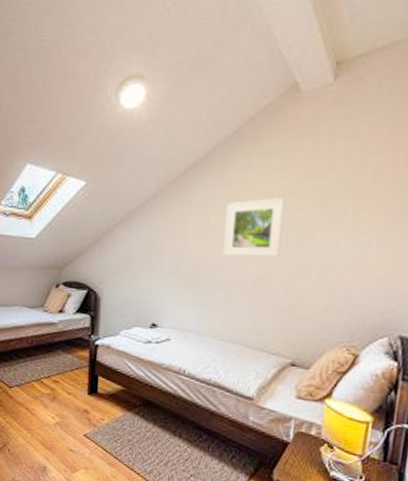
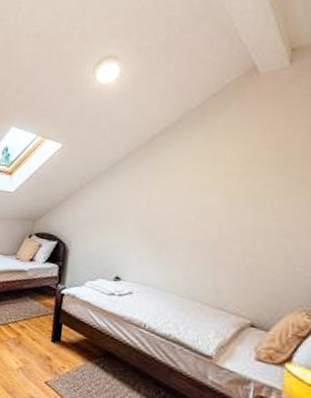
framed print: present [223,198,286,257] -> none [185,166,245,221]

